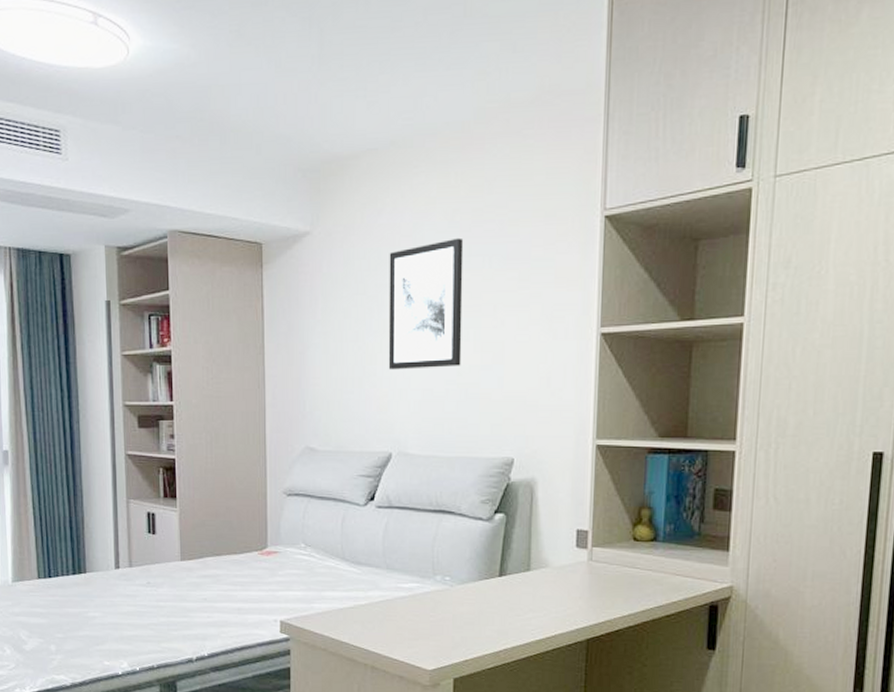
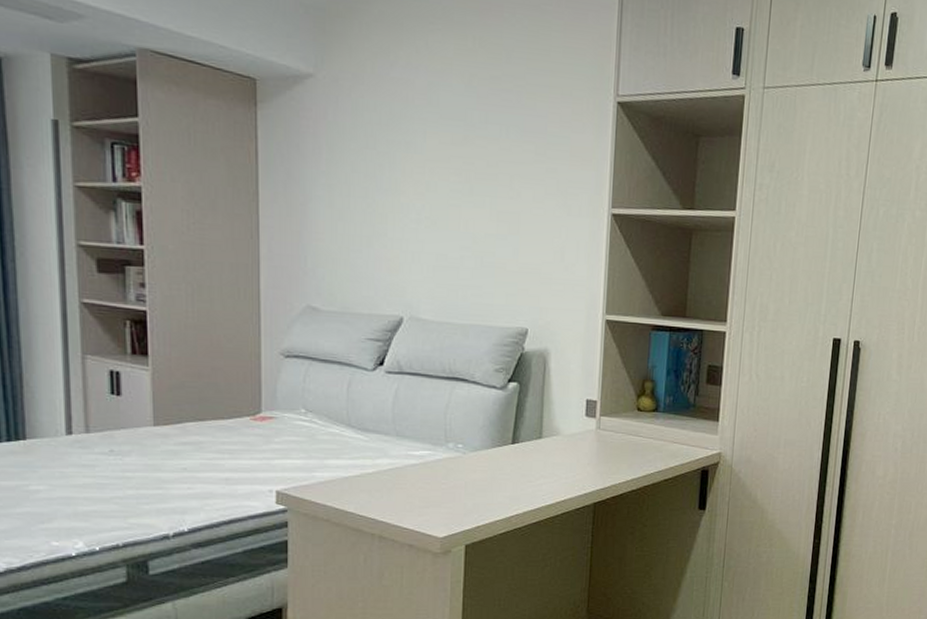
wall art: present [388,237,464,370] -> none [400,103,481,234]

